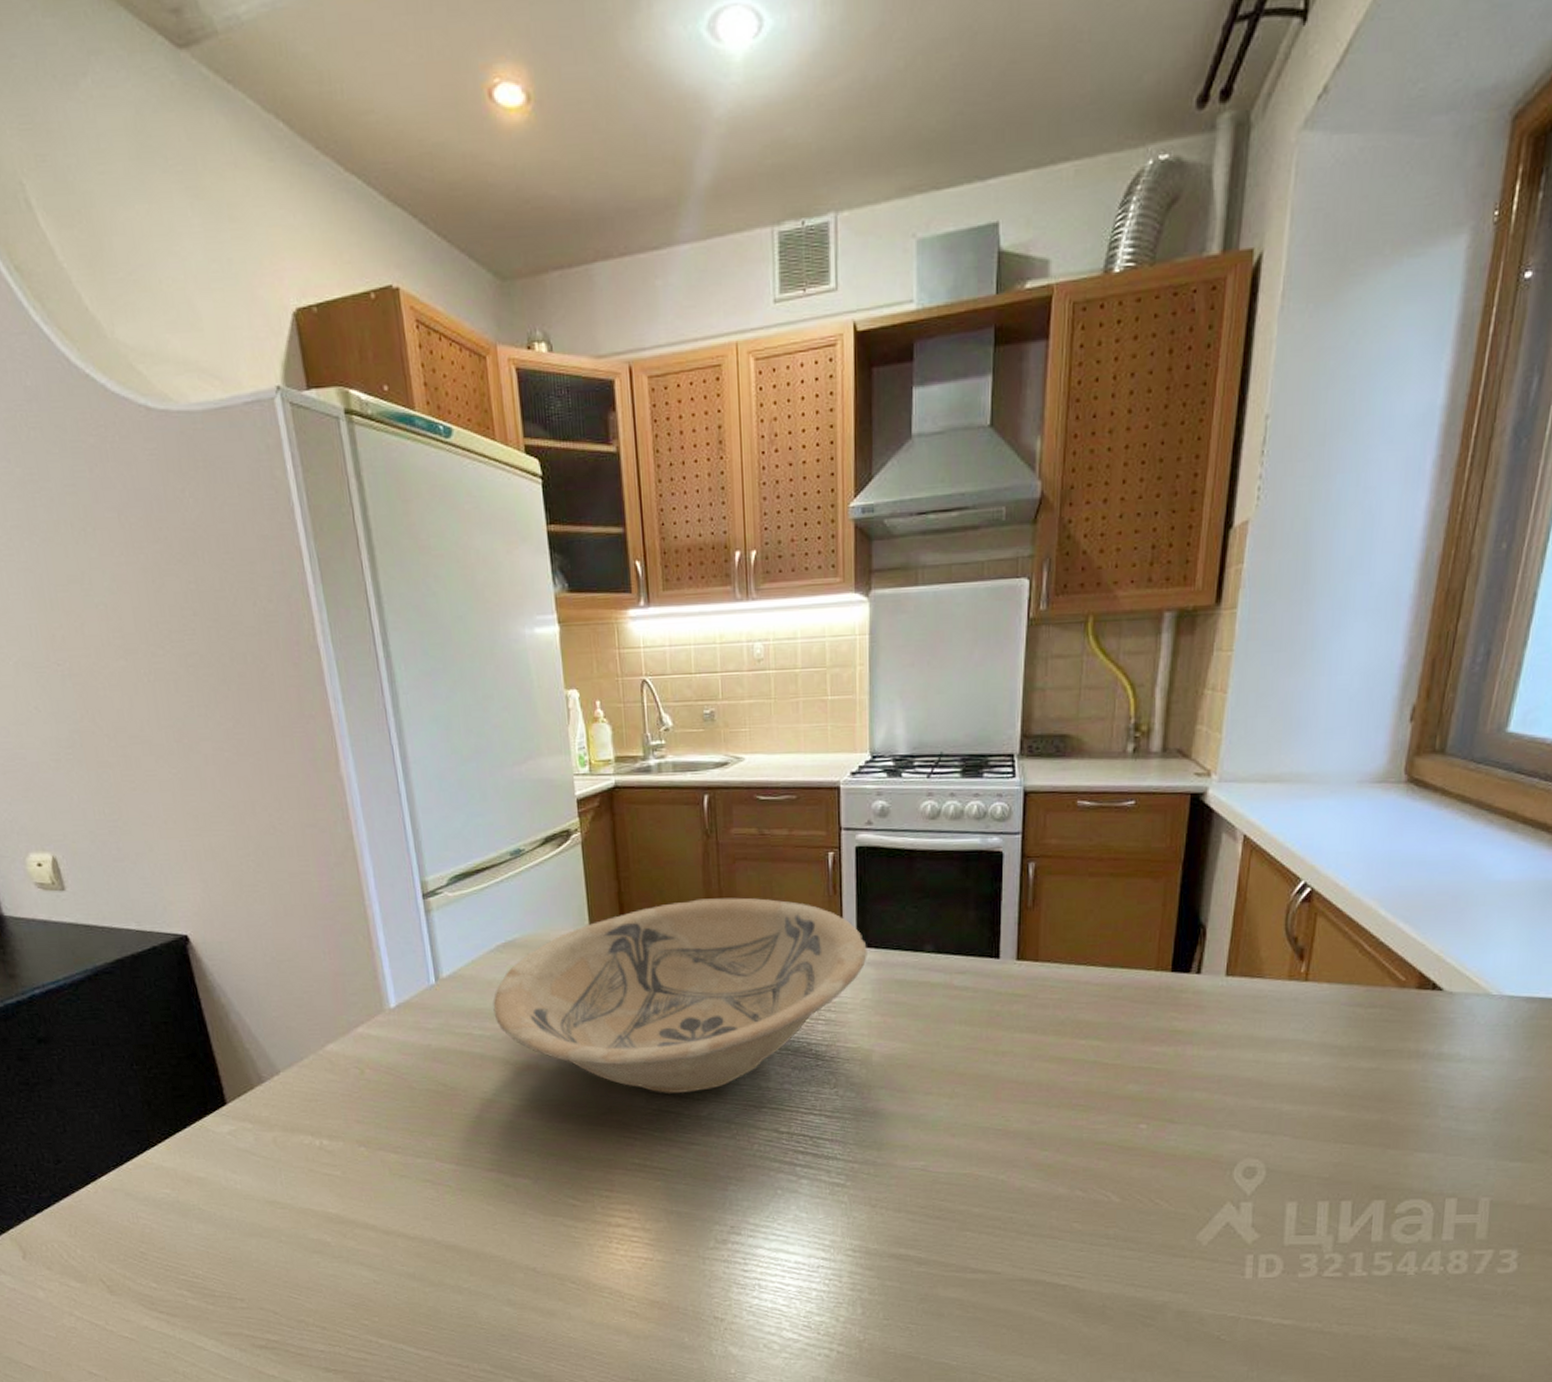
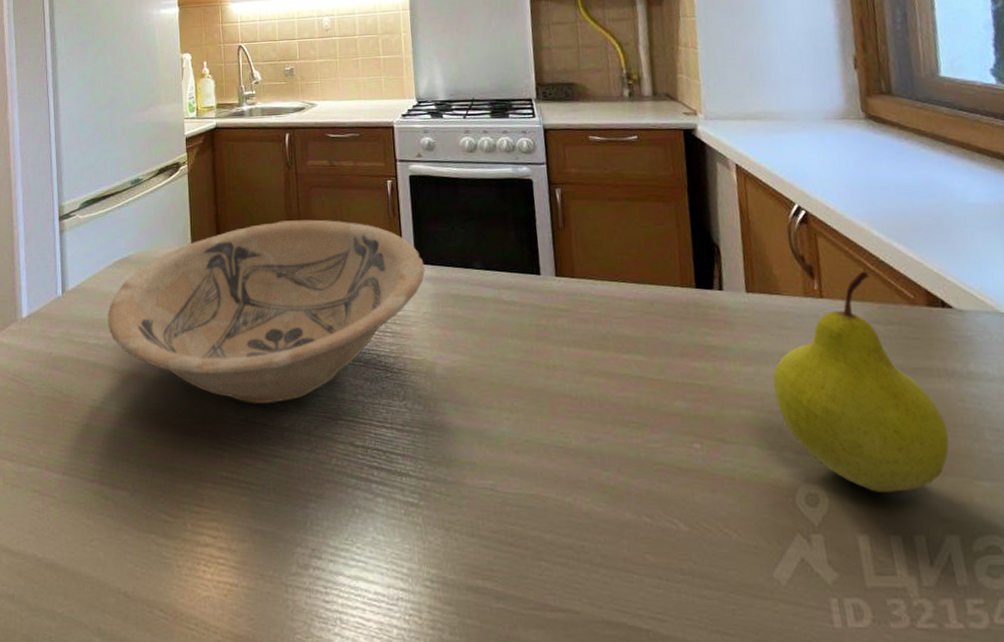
fruit: none [1233,952,1402,1165] -> present [772,271,950,492]

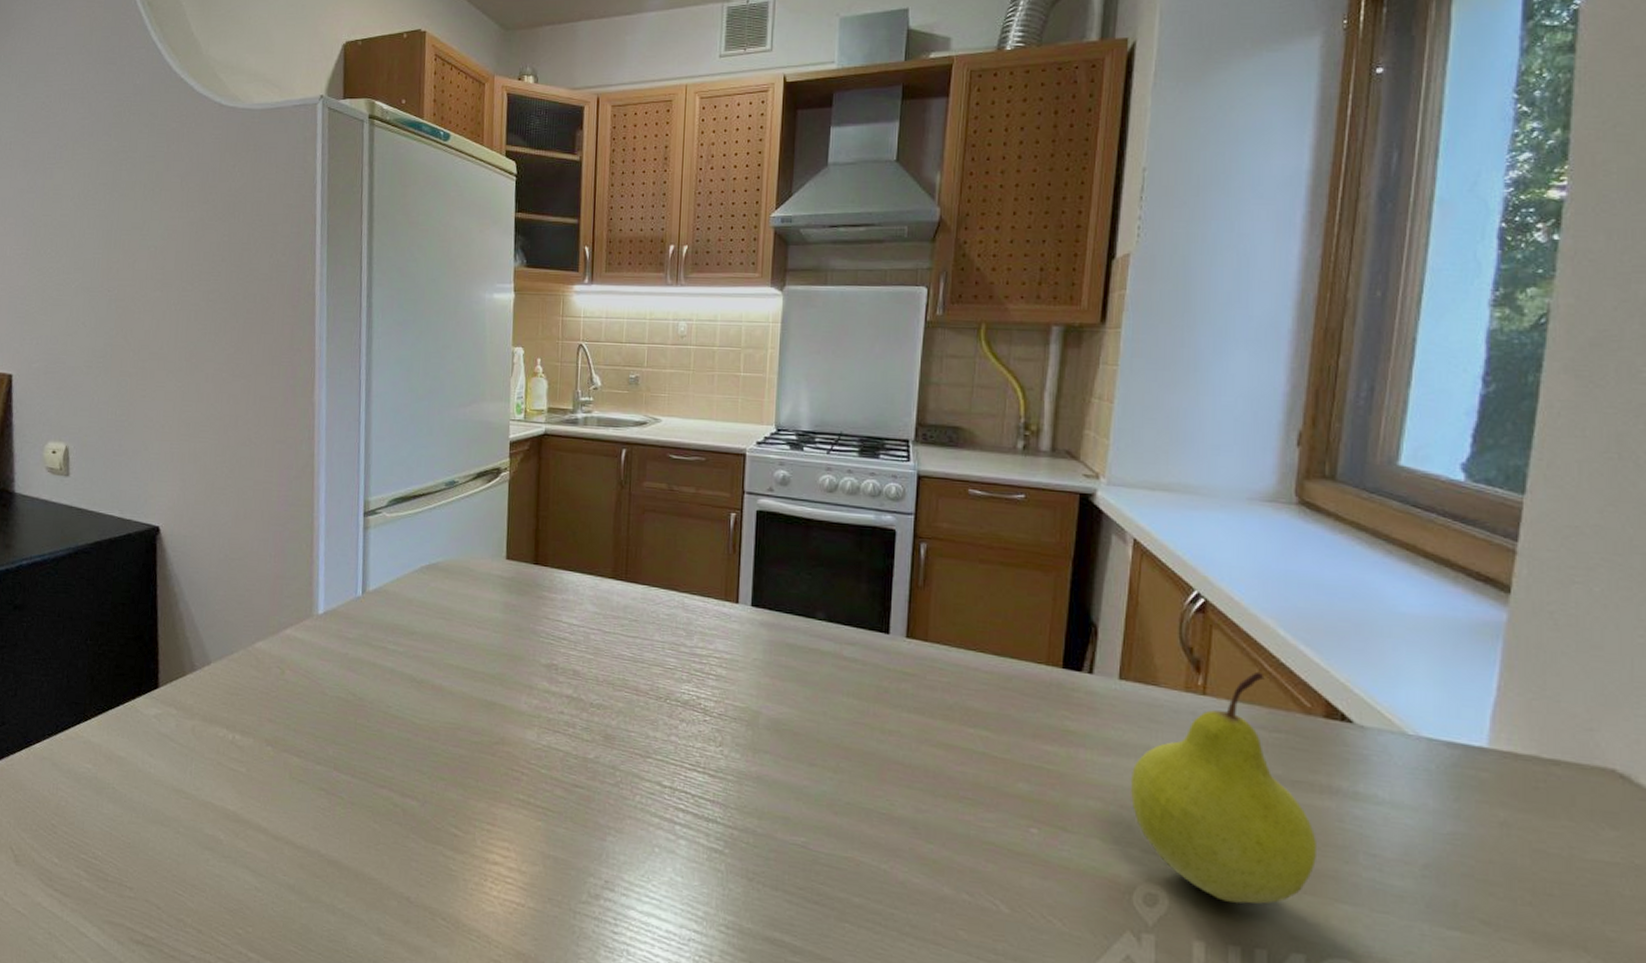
bowl: present [107,219,425,404] -> none [409,543,761,733]

